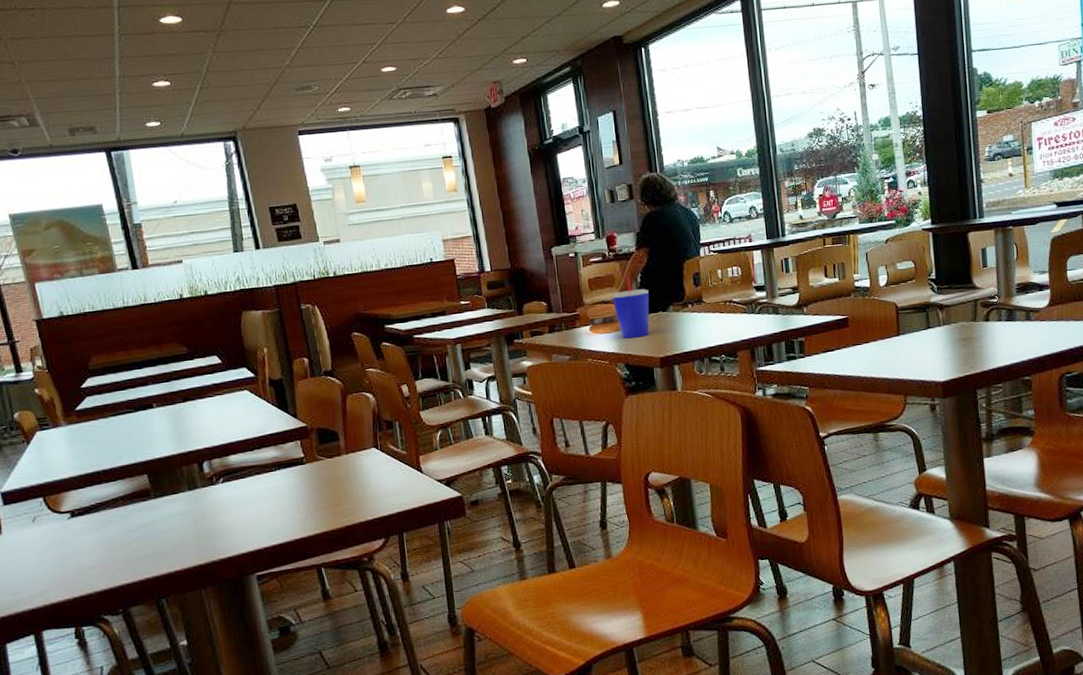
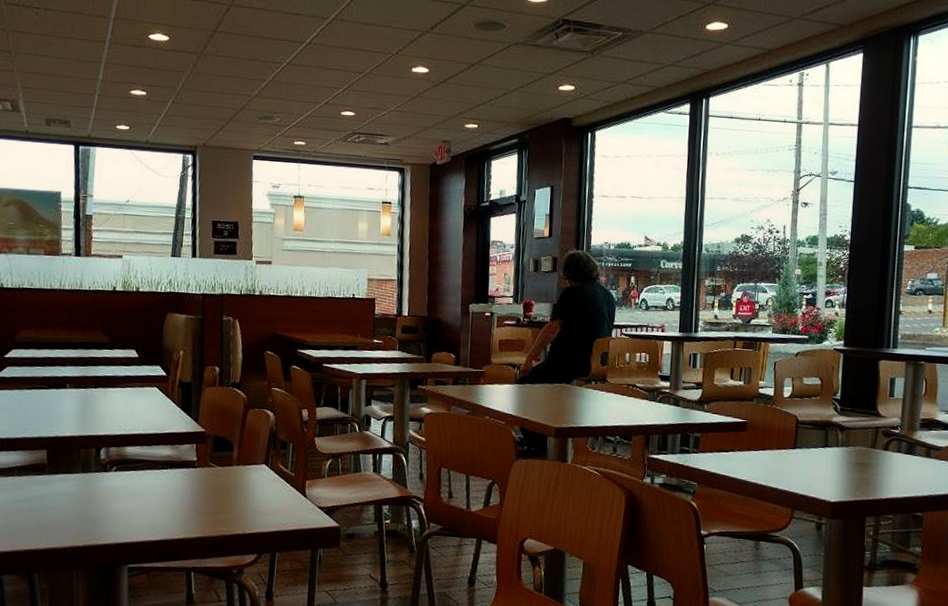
burger: present [586,303,621,335] -> none [491,366,523,396]
beverage cup: present [612,275,650,339] -> none [519,343,556,405]

